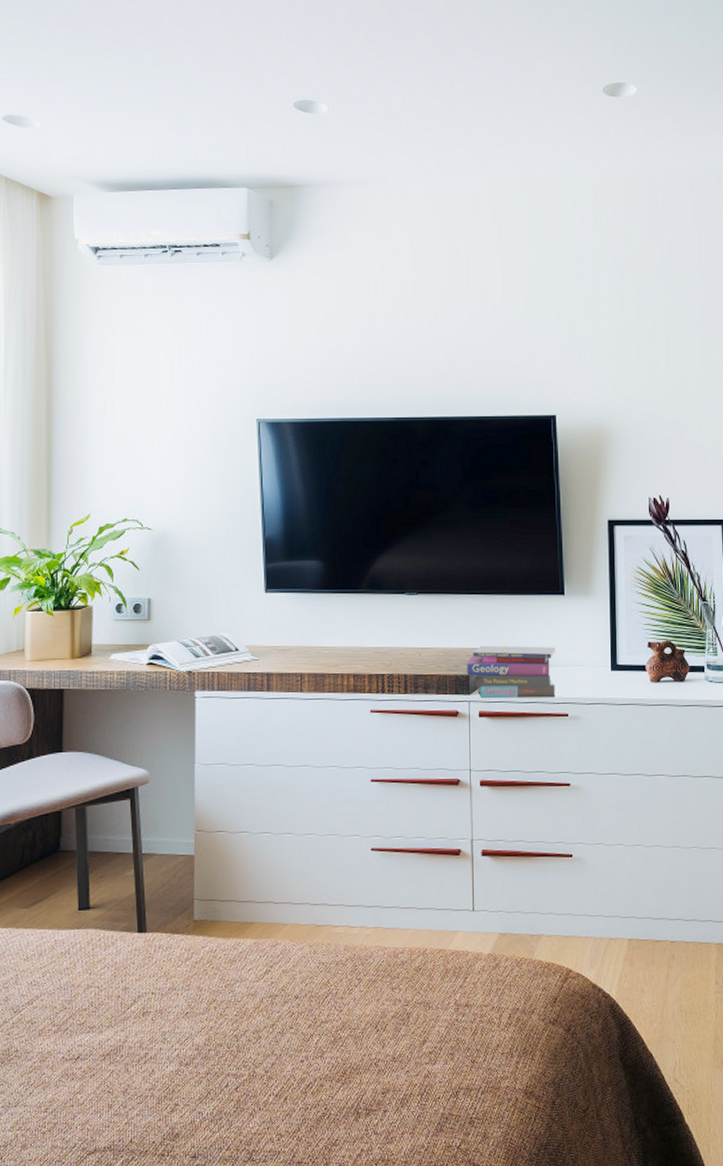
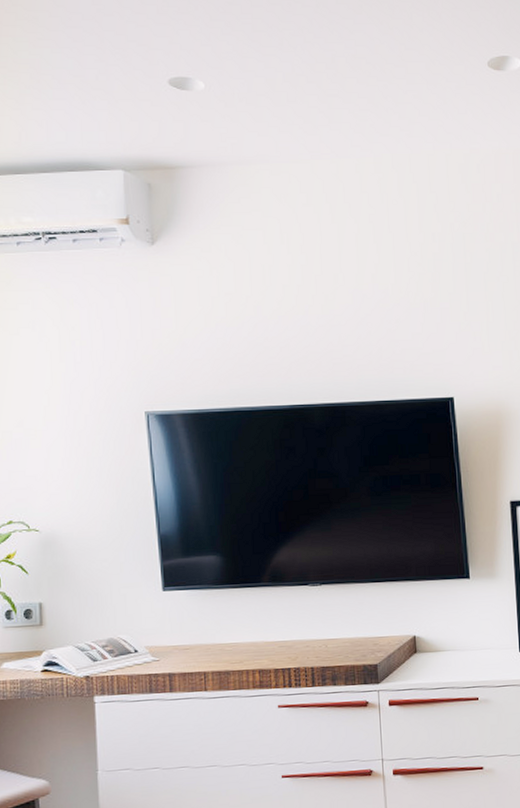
books: present [467,645,556,699] -> none [374,631,465,688]

